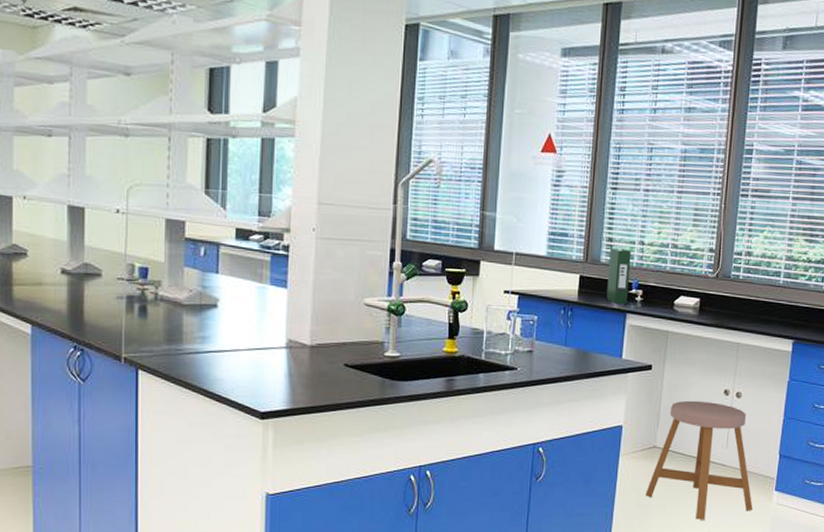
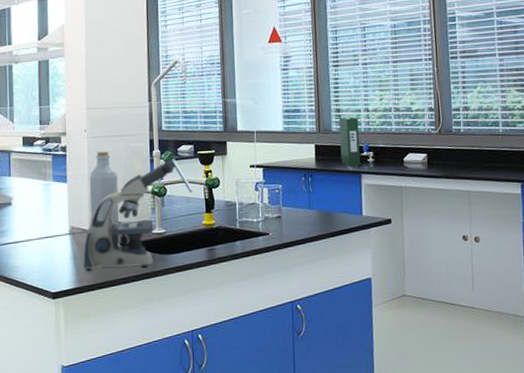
microscope: none [300,273,436,393] -> present [83,158,193,271]
bottle: none [313,256,349,343] -> present [89,151,119,225]
stool: present [645,400,753,520] -> none [402,248,508,363]

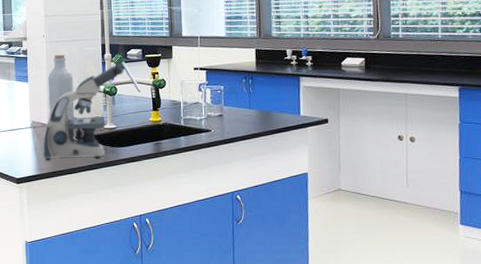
binder: present [339,117,361,166] -> none [279,23,299,70]

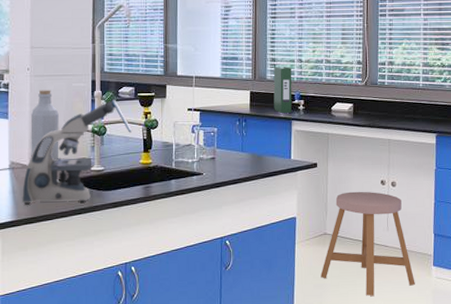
binder: none [279,23,299,70] -> present [273,67,292,113]
stool: none [336,147,440,253] -> present [321,191,415,296]

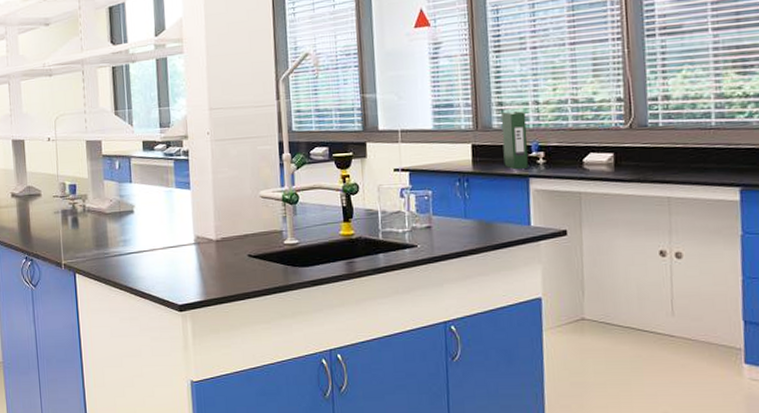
microscope: present [22,99,132,205] -> none [210,161,328,283]
bottle: present [30,90,59,162] -> none [213,155,247,235]
stool: present [321,191,415,296] -> none [579,265,718,399]

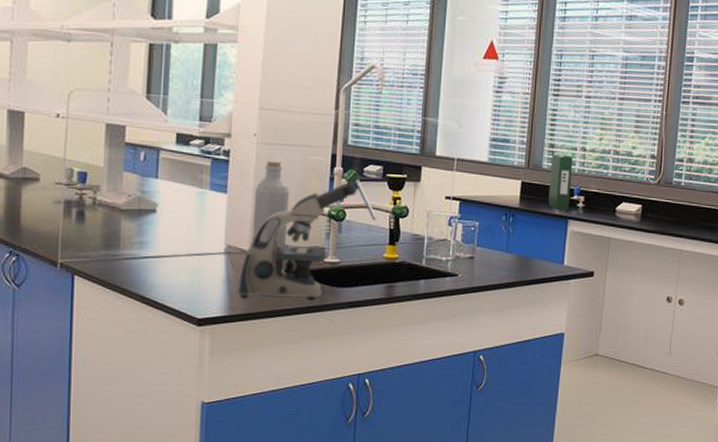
microscope: none [210,161,328,283] -> present [238,178,376,300]
bottle: none [213,155,247,235] -> present [252,161,289,249]

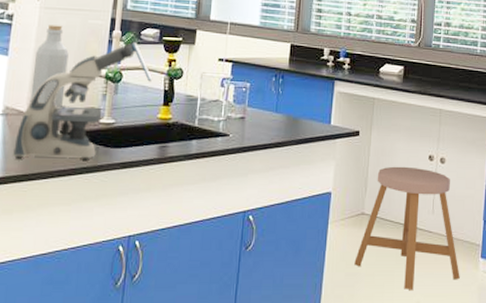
binder: present [548,154,573,210] -> none [316,19,339,72]
stool: none [588,307,696,429] -> present [354,166,460,290]

